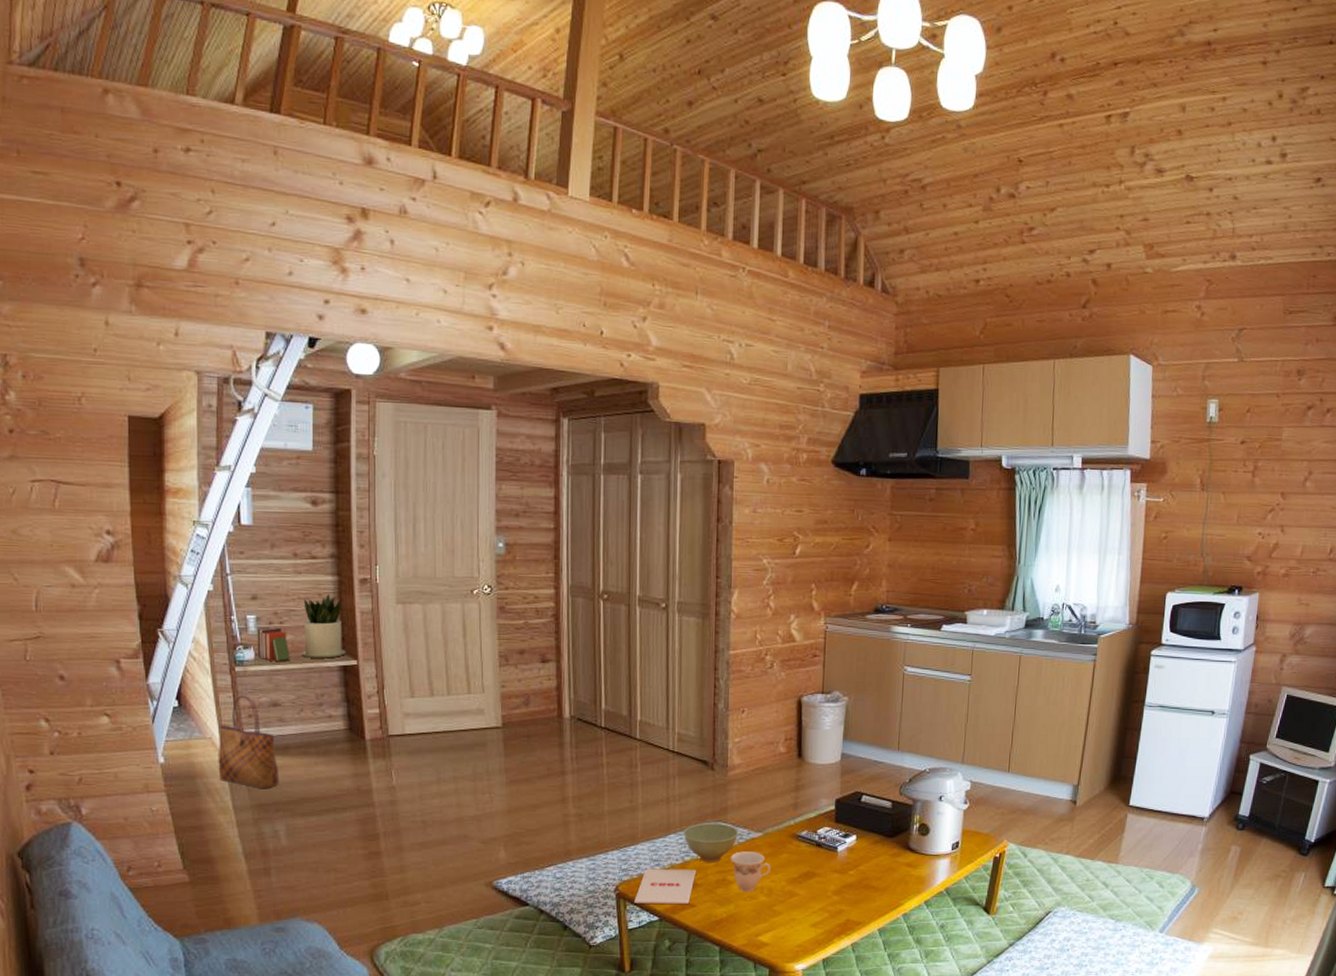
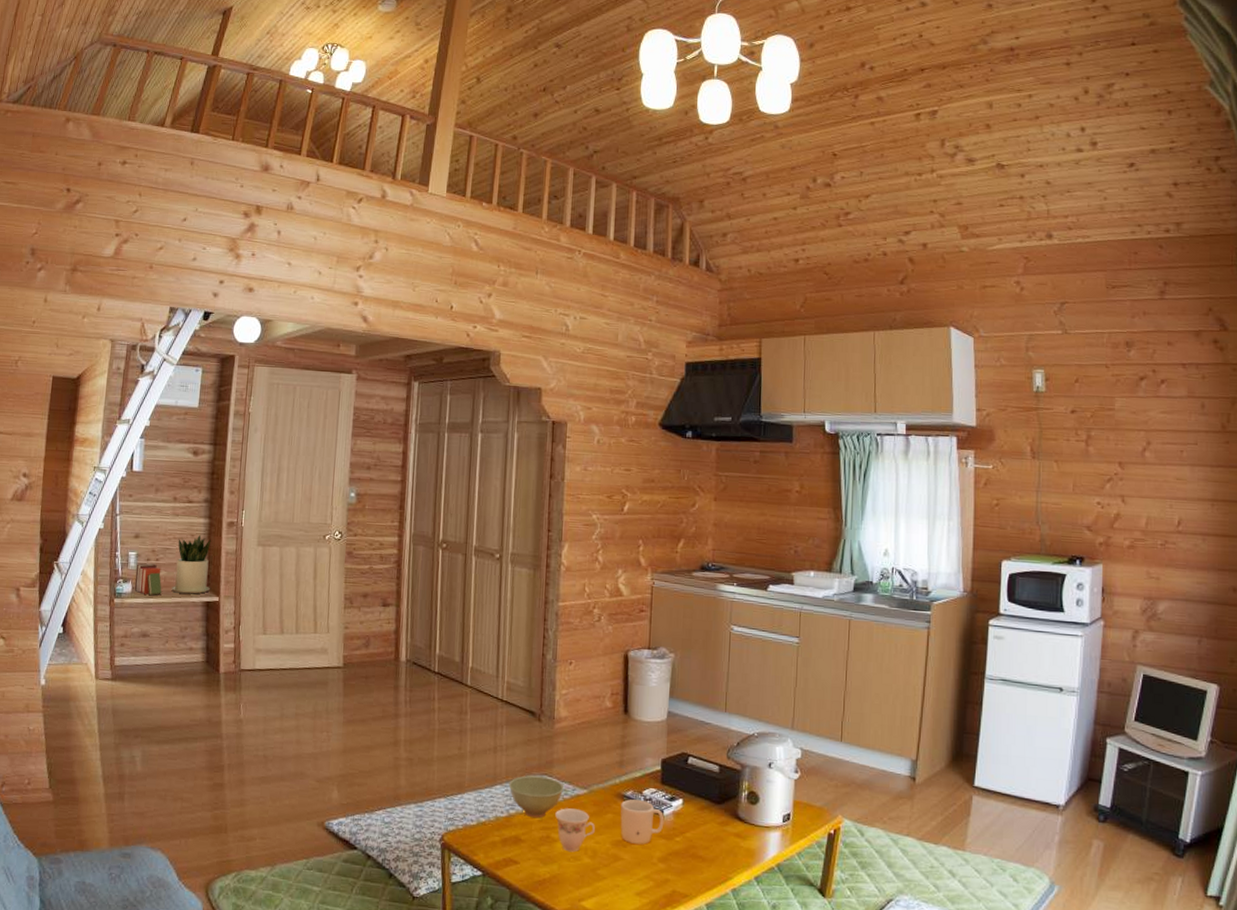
tote bag: present [218,695,280,789] -> none [89,625,142,716]
magazine: present [634,869,697,905] -> none [459,819,521,861]
mug: none [795,839,839,881] -> present [620,799,665,845]

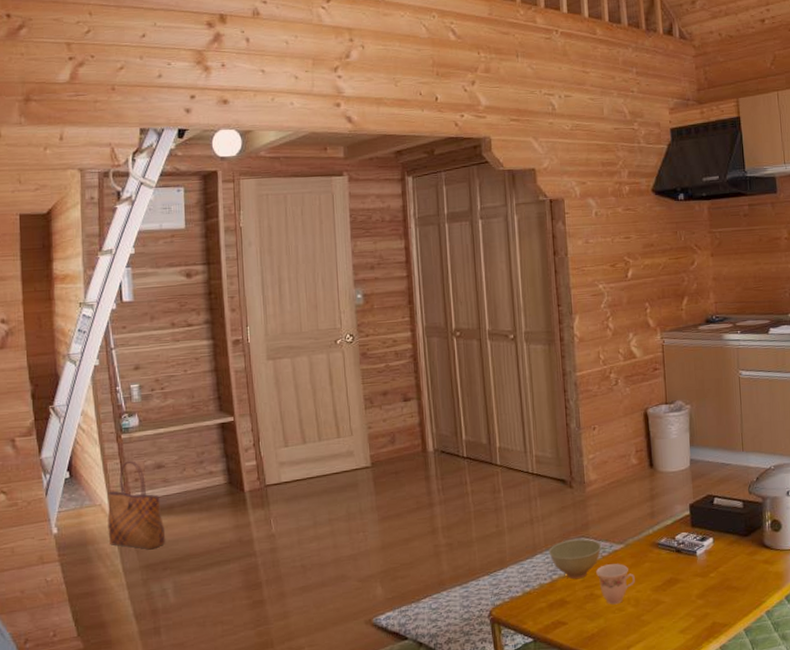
tote bag: none [89,625,142,716] -> present [107,460,166,550]
books: present [135,563,162,596] -> none [141,393,172,426]
planter: present [171,535,211,594] -> none [182,358,223,419]
mug: present [620,799,665,845] -> none [656,545,699,587]

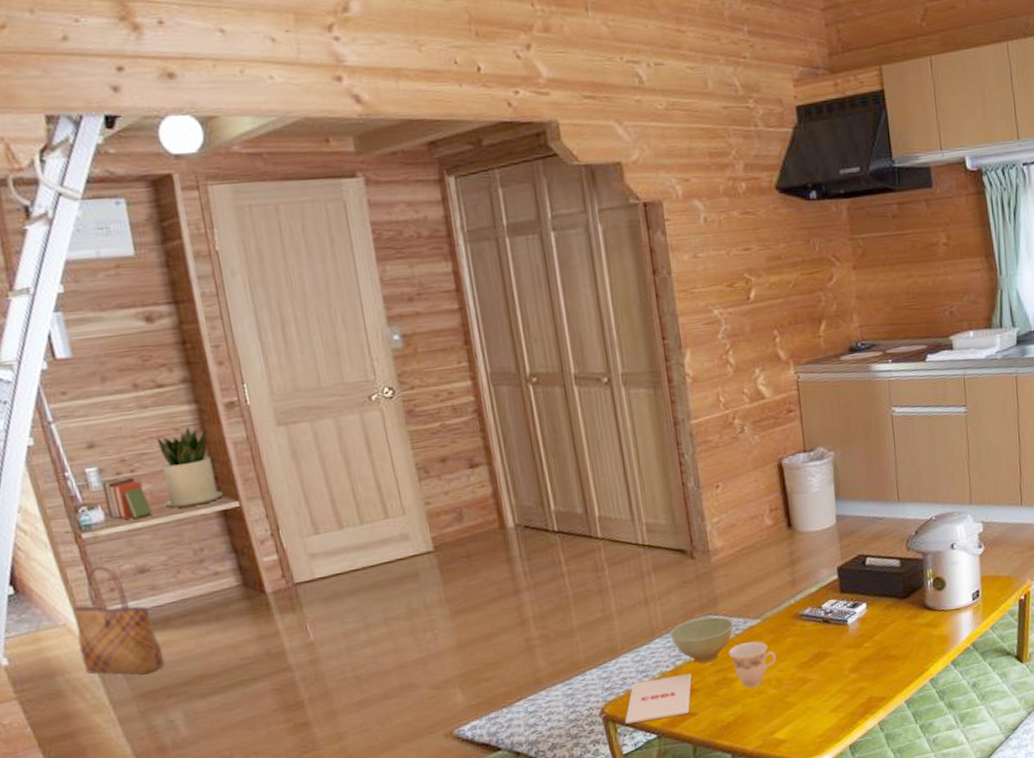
books: none [141,393,172,426] -> present [103,477,152,520]
planter: none [182,358,223,419] -> present [156,428,223,509]
magazine: none [508,587,565,627] -> present [625,673,692,724]

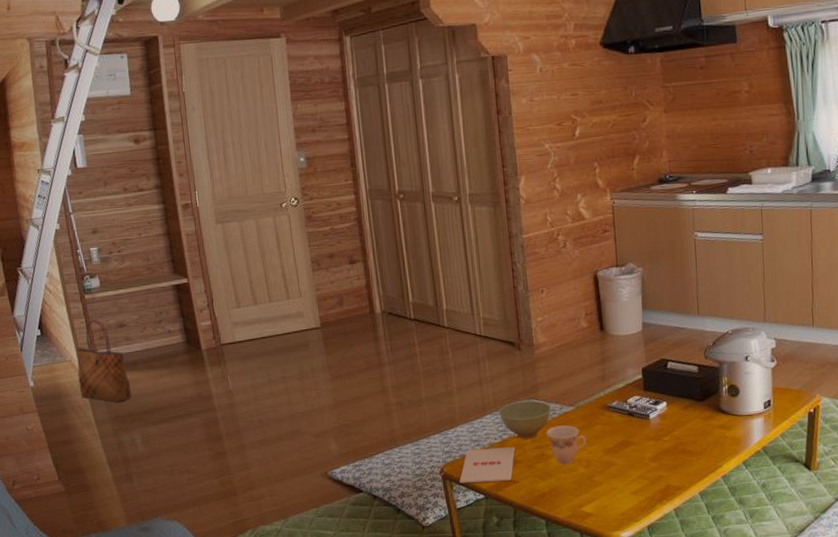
books: present [103,477,152,520] -> none [101,256,130,288]
planter: present [156,428,223,509] -> none [136,222,177,281]

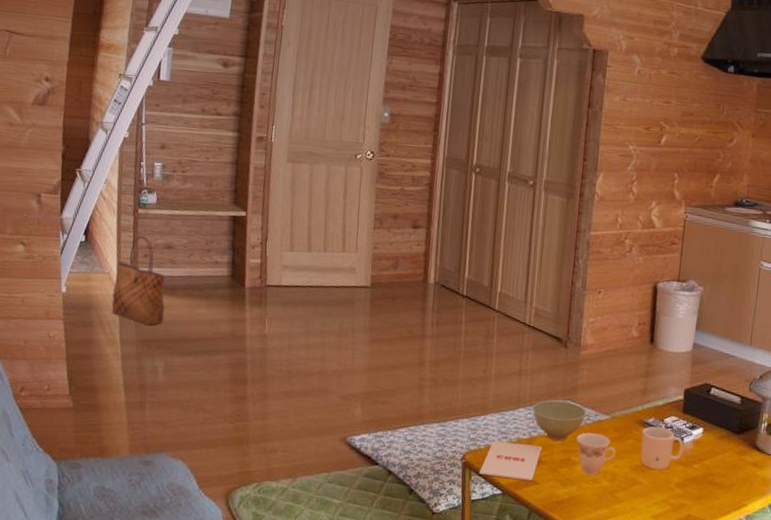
mug: none [608,408,652,450] -> present [640,426,684,471]

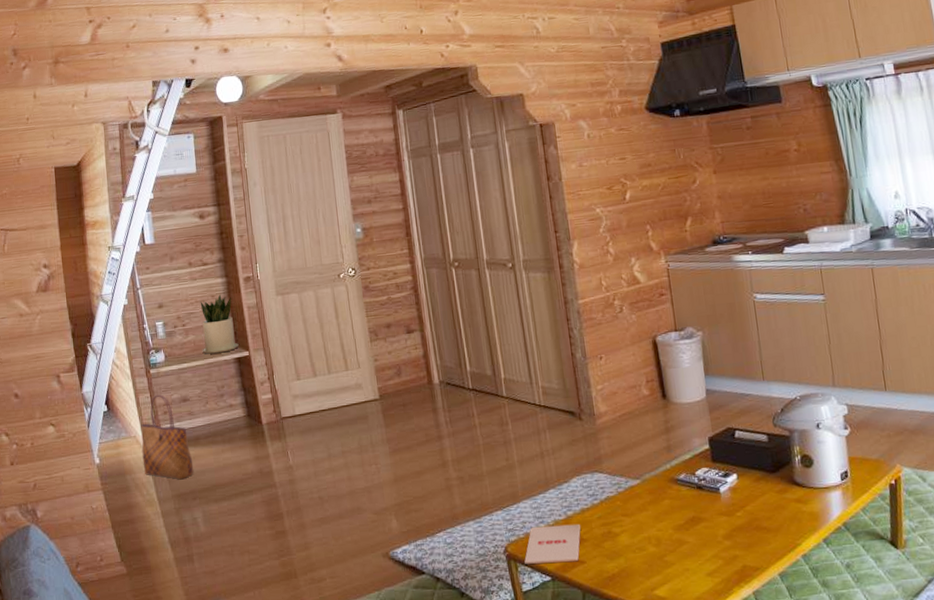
planter: none [197,149,239,208] -> present [200,295,239,355]
bowl: present [532,400,587,442] -> none [561,473,617,516]
teacup: present [577,432,616,476] -> none [612,500,656,544]
mug: present [640,426,684,471] -> none [676,481,723,526]

